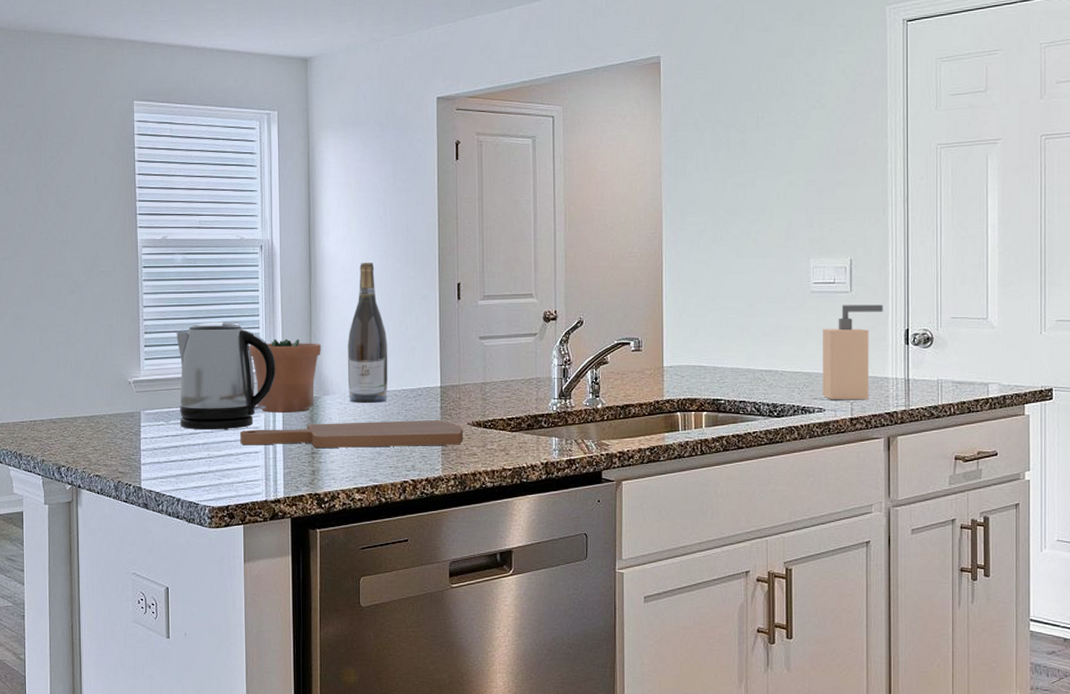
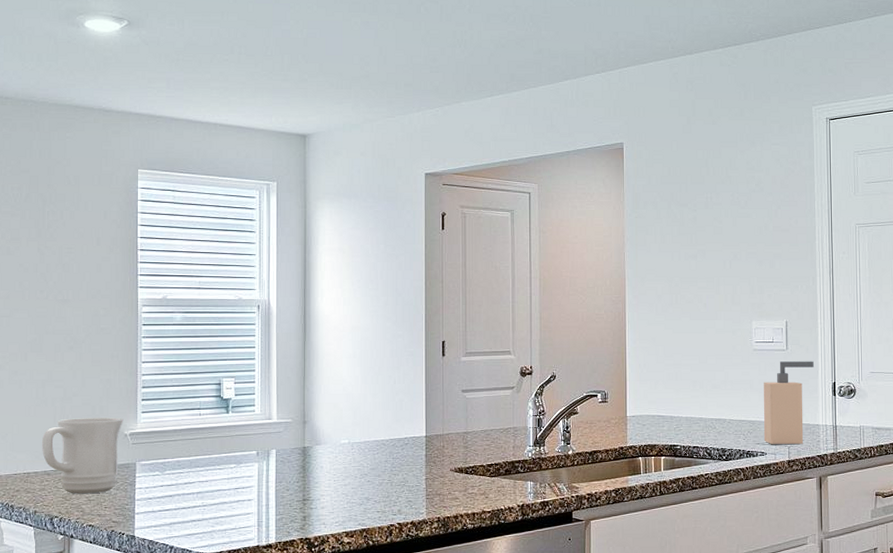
mug: none [47,364,127,443] -> present [42,417,124,494]
kettle: present [176,321,276,430] -> none [174,376,270,480]
cutting board: present [240,420,464,448] -> none [234,467,447,495]
planter: present [249,338,321,413] -> none [245,392,314,462]
wine bottle: present [347,263,388,404] -> none [338,322,377,453]

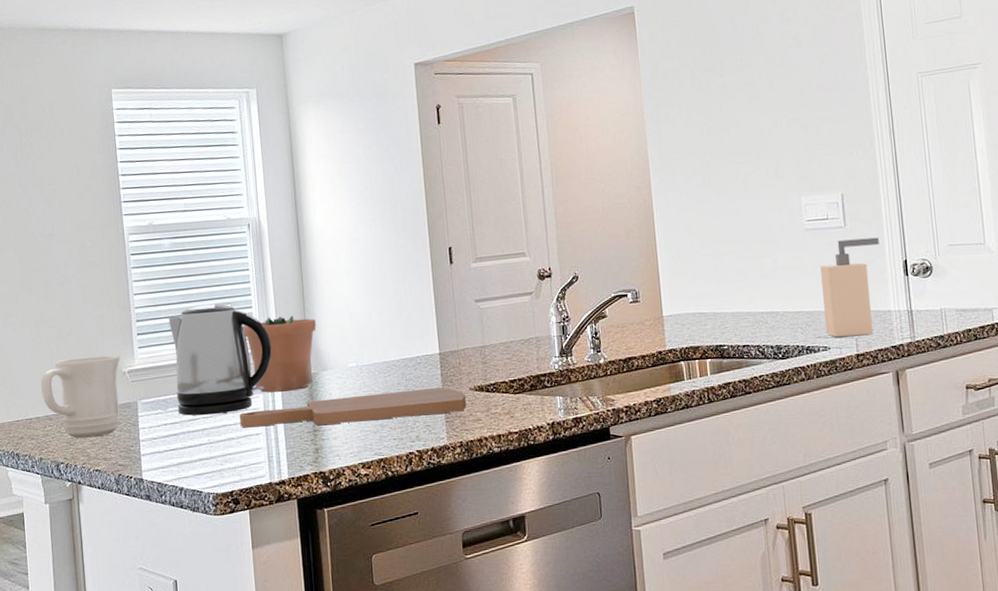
kettle: none [174,376,270,480] -> present [168,303,272,416]
cutting board: none [234,467,447,495] -> present [239,387,467,428]
planter: none [245,392,314,462] -> present [243,315,316,393]

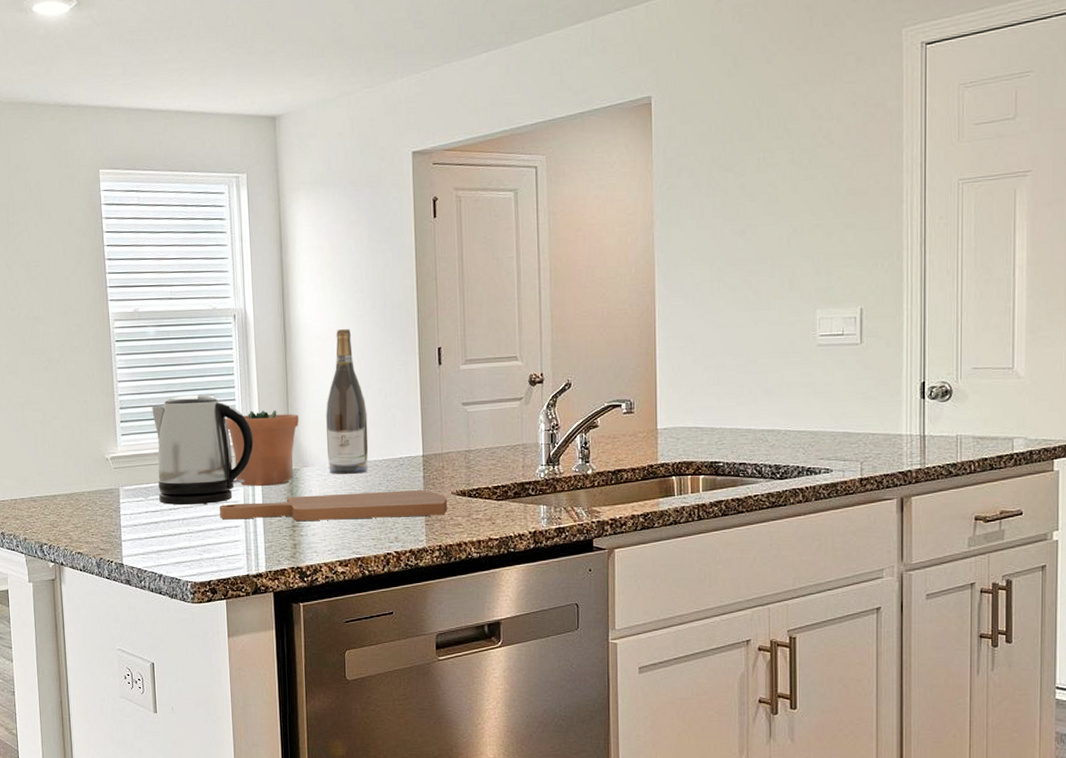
mug: present [41,354,121,438] -> none [26,441,104,521]
wine bottle: none [342,233,387,377] -> present [325,329,369,475]
soap dispenser: present [820,237,879,337] -> none [829,356,897,460]

